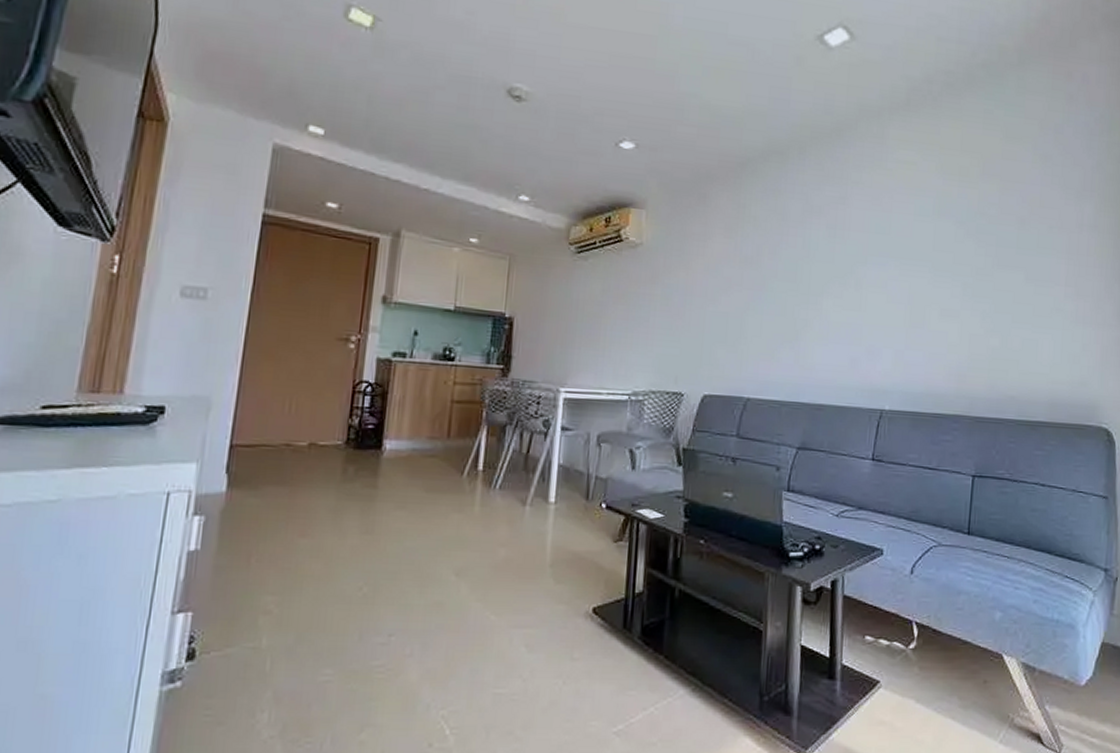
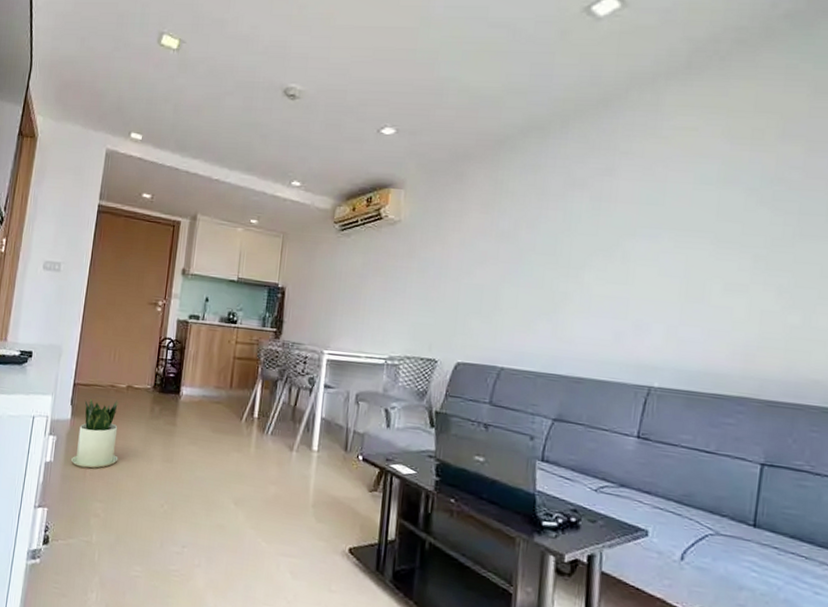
planter: none [228,461,298,553] -> present [71,398,118,469]

